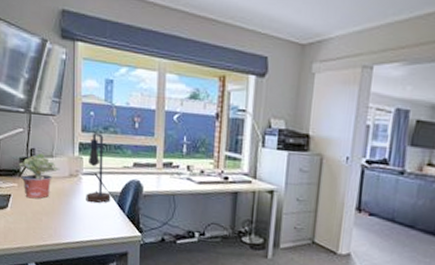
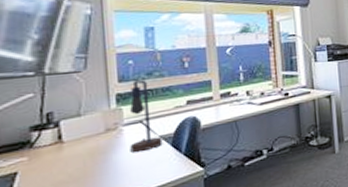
potted plant: present [18,153,60,199] -> none [28,115,92,170]

